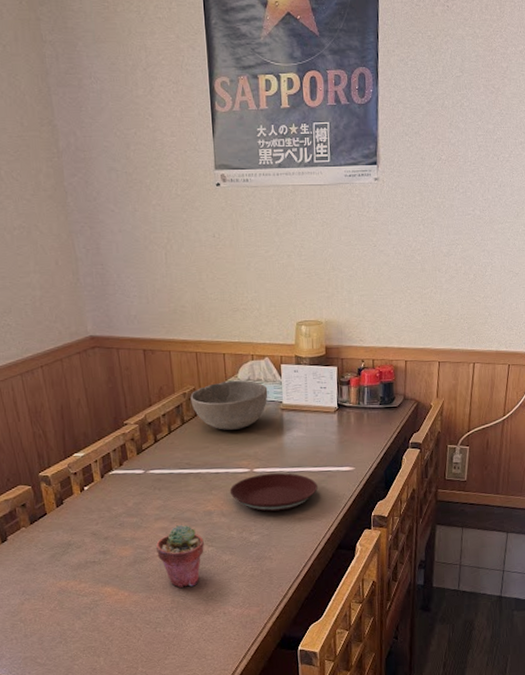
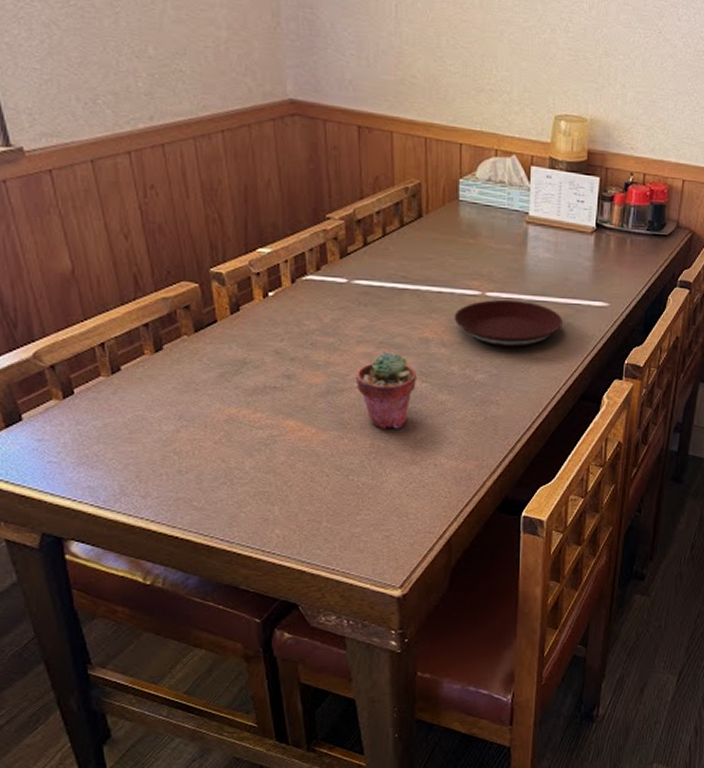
bowl: present [190,380,268,430] -> none [414,178,512,241]

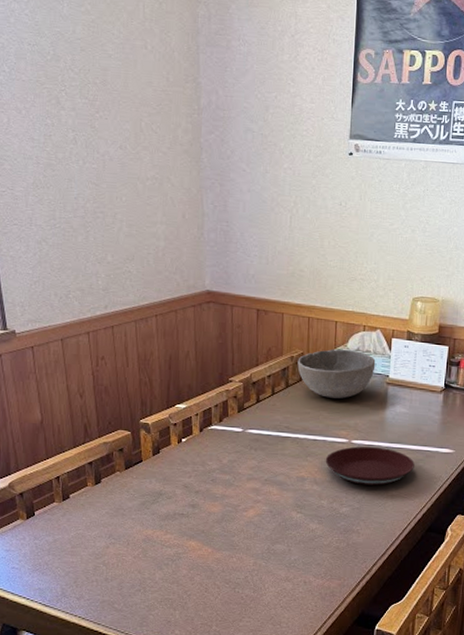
potted succulent: present [356,352,416,429] -> none [245,488,293,551]
bowl: none [414,178,512,241] -> present [297,349,376,399]

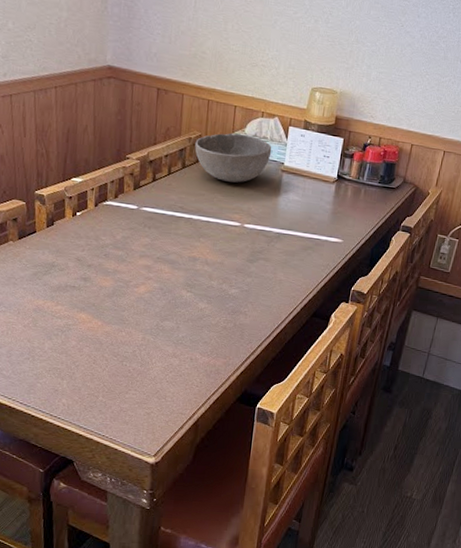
plate: present [325,446,415,486] -> none [217,230,304,270]

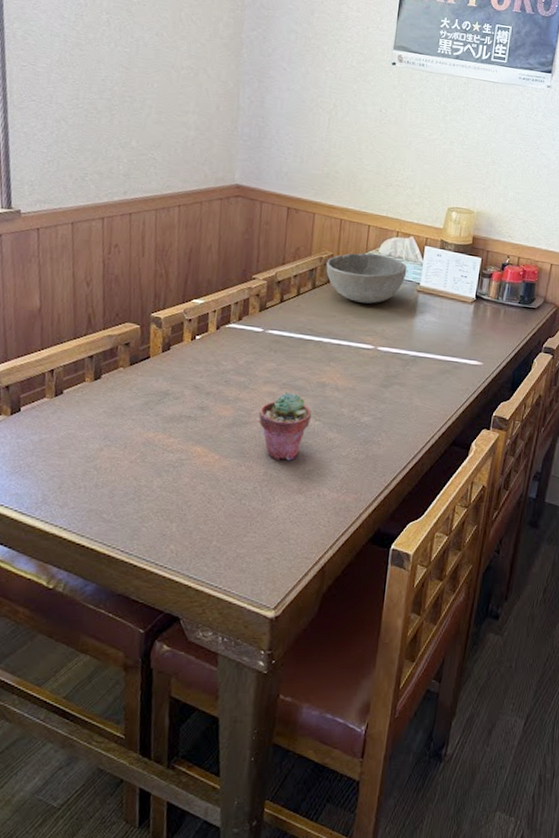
potted succulent: none [136,266,184,328] -> present [259,392,312,461]

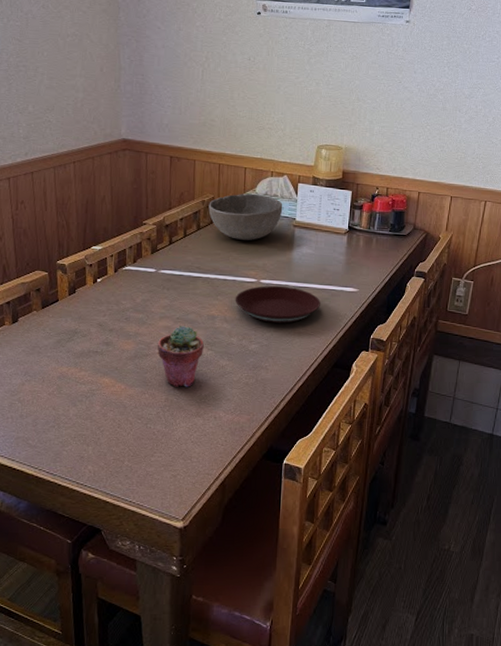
plate: none [348,353,442,396] -> present [235,286,320,324]

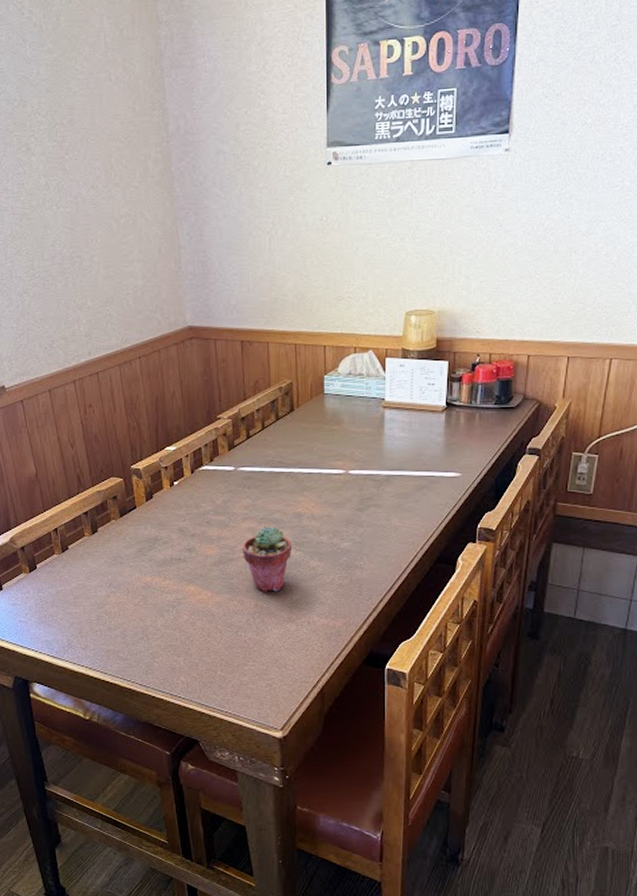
bowl: present [208,193,283,240] -> none [286,374,370,428]
plate: present [235,286,320,324] -> none [322,476,418,517]

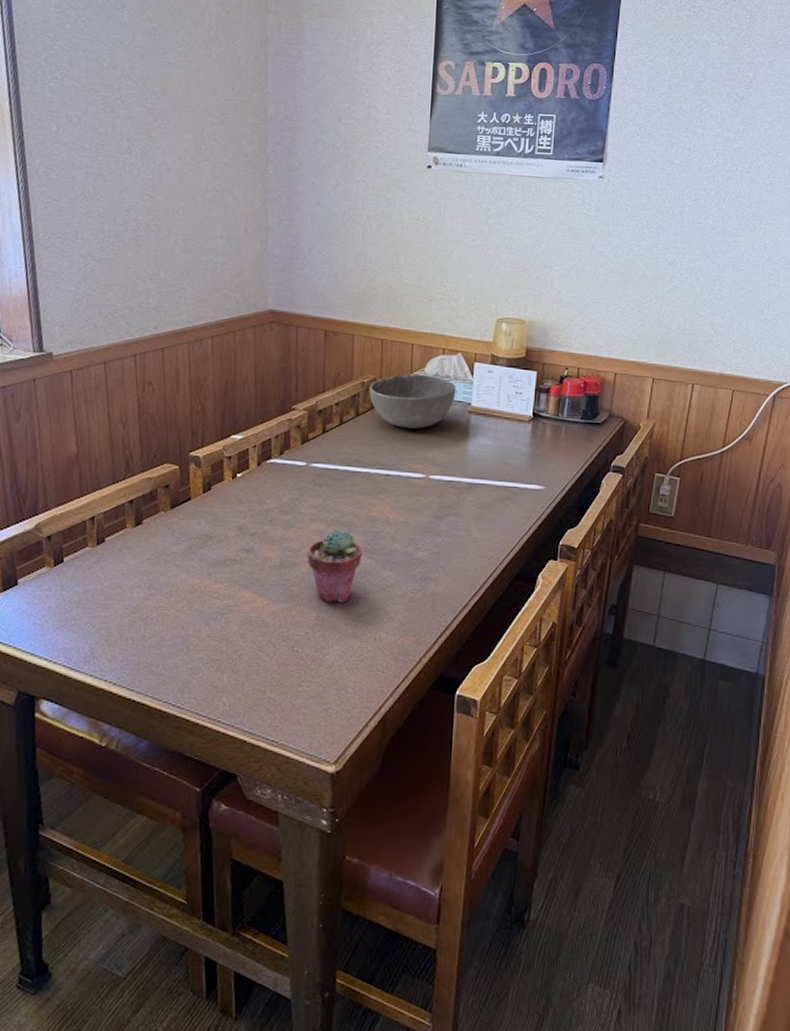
bowl: none [286,374,370,428] -> present [369,374,456,429]

